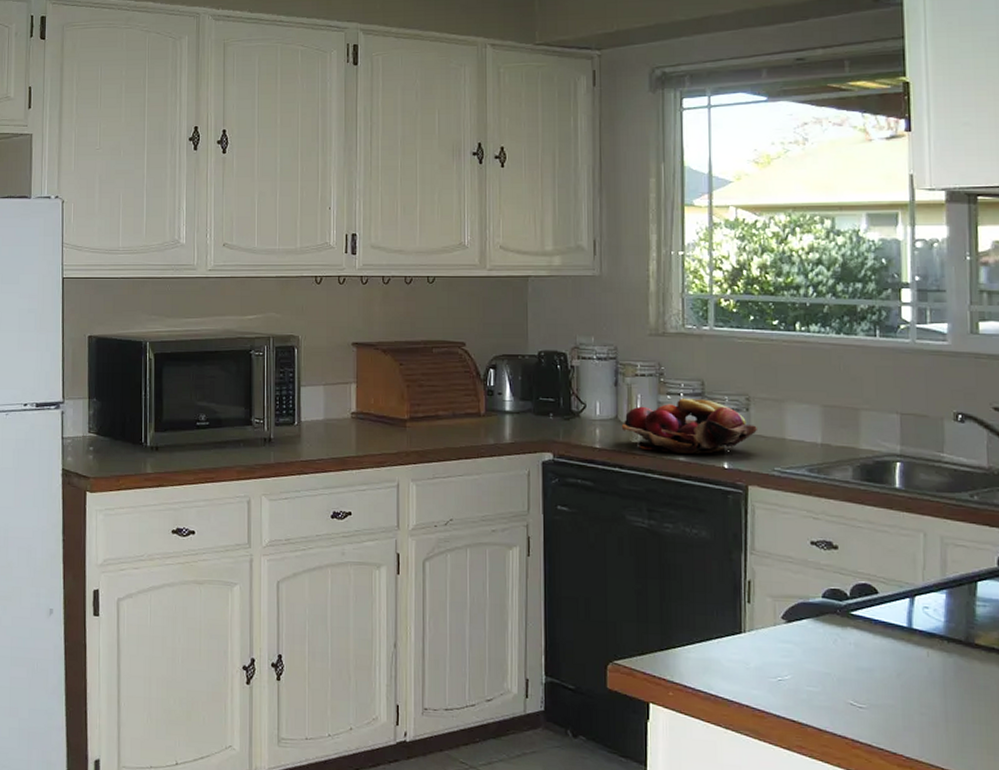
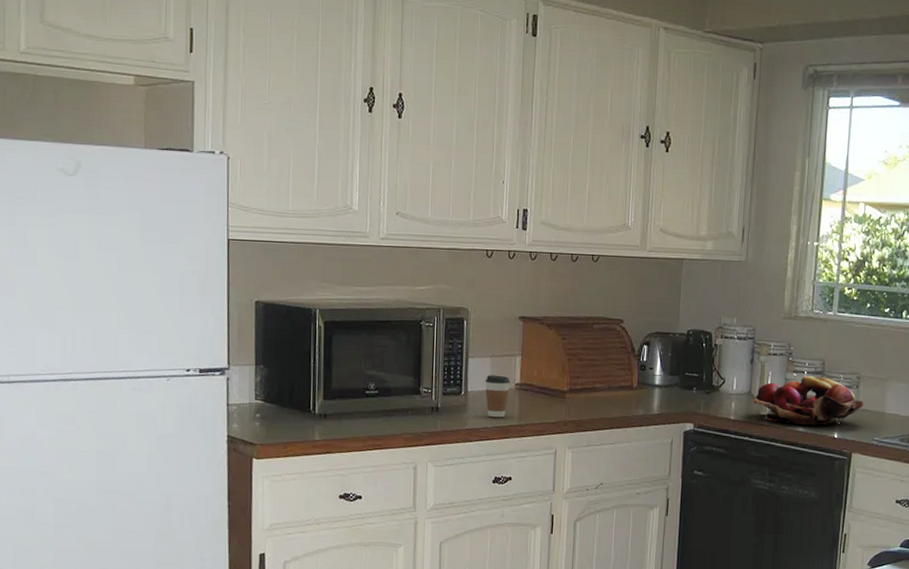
coffee cup: none [319,403,346,449] -> present [485,375,511,418]

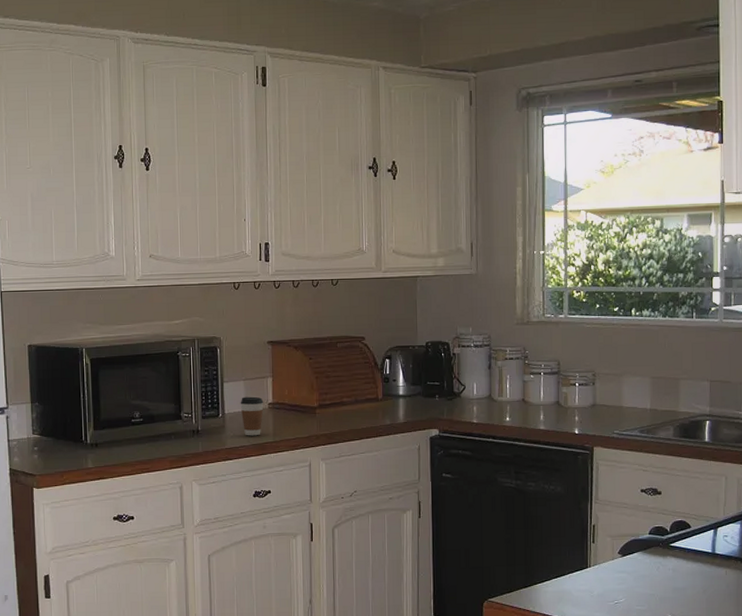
fruit basket: present [753,375,865,425] -> none [494,376,602,423]

